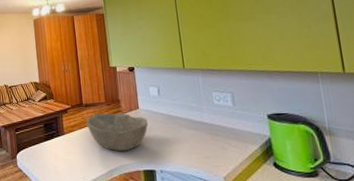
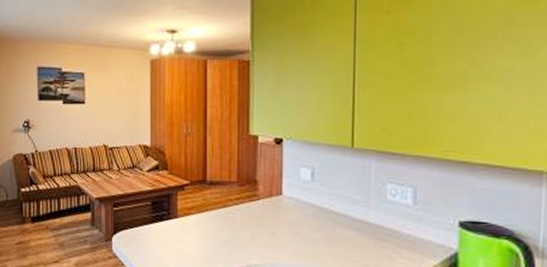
bowl: present [86,113,148,152] -> none [208,196,292,248]

